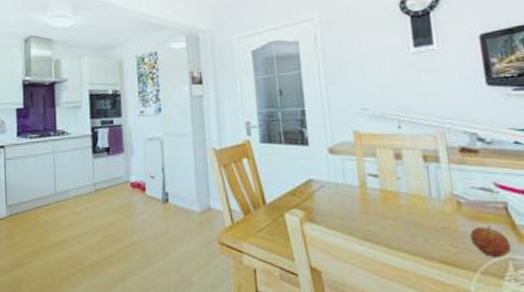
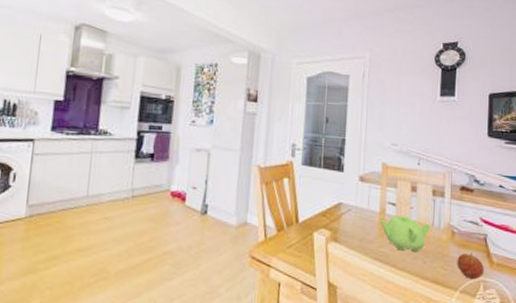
teapot: none [361,187,427,229] -> present [380,215,430,253]

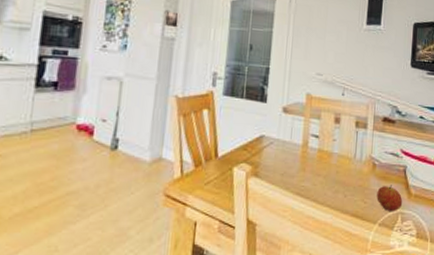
teapot: present [380,215,430,253] -> none [302,148,352,186]

